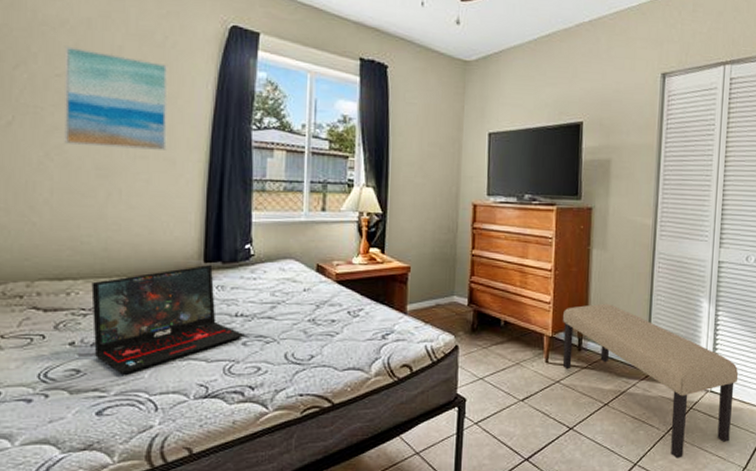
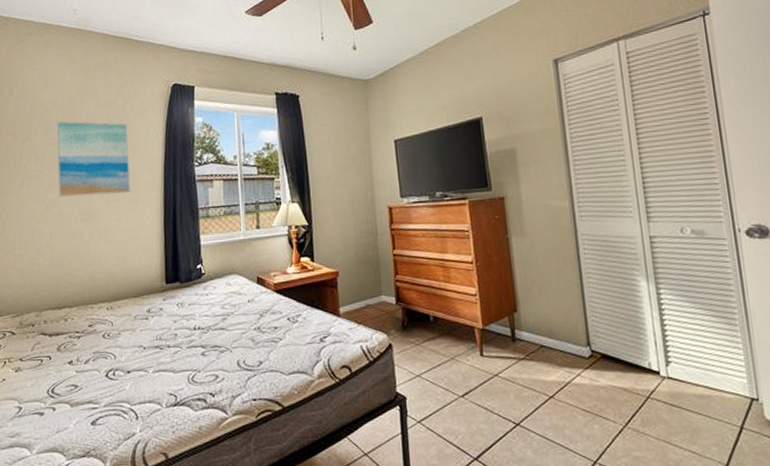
laptop: present [91,264,245,375] -> none [82,285,203,388]
bench: present [562,303,739,458] -> none [491,290,702,455]

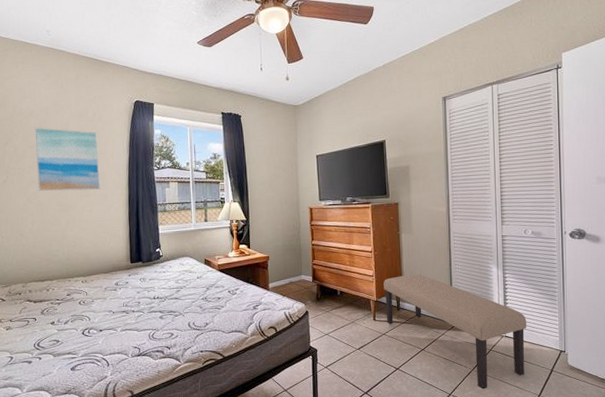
bench: none [491,290,702,455] -> present [384,273,527,389]

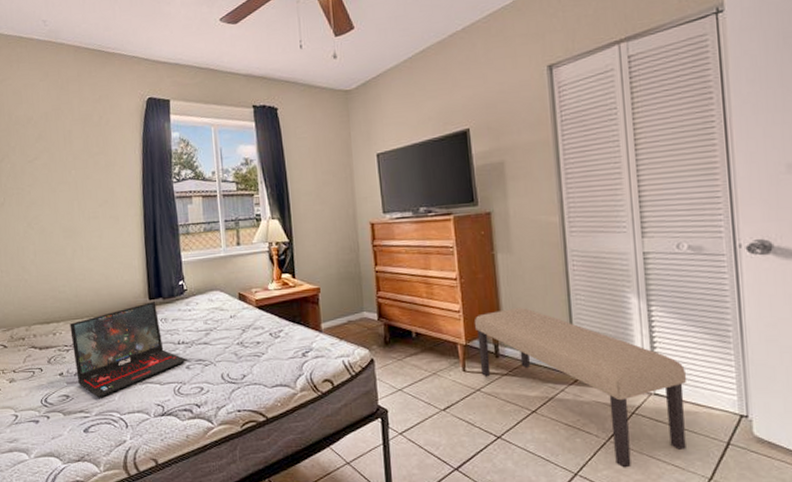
wall art: present [33,127,101,192] -> none [32,137,111,214]
laptop: none [61,264,161,342] -> present [70,301,187,398]

